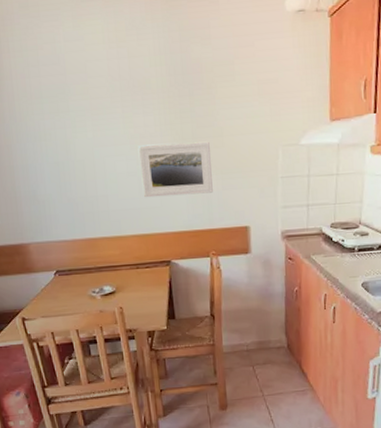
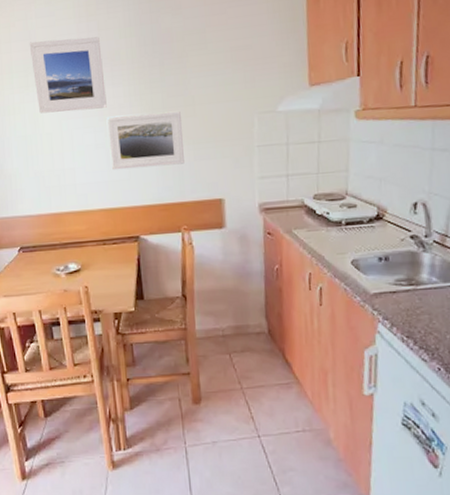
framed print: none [58,64,138,140] -> present [29,37,107,114]

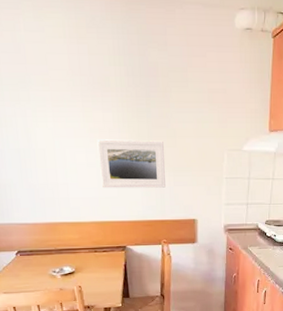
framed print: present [29,37,107,114] -> none [18,55,97,130]

